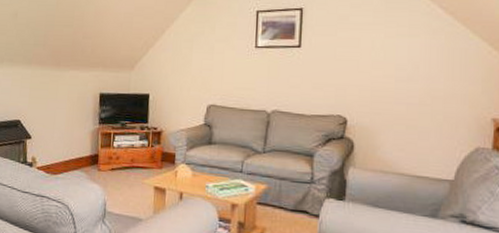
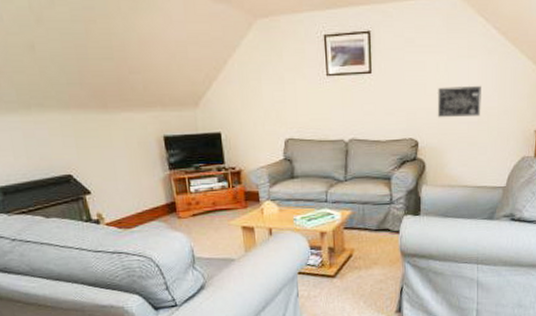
wall art: none [370,64,424,97] -> present [437,85,481,118]

